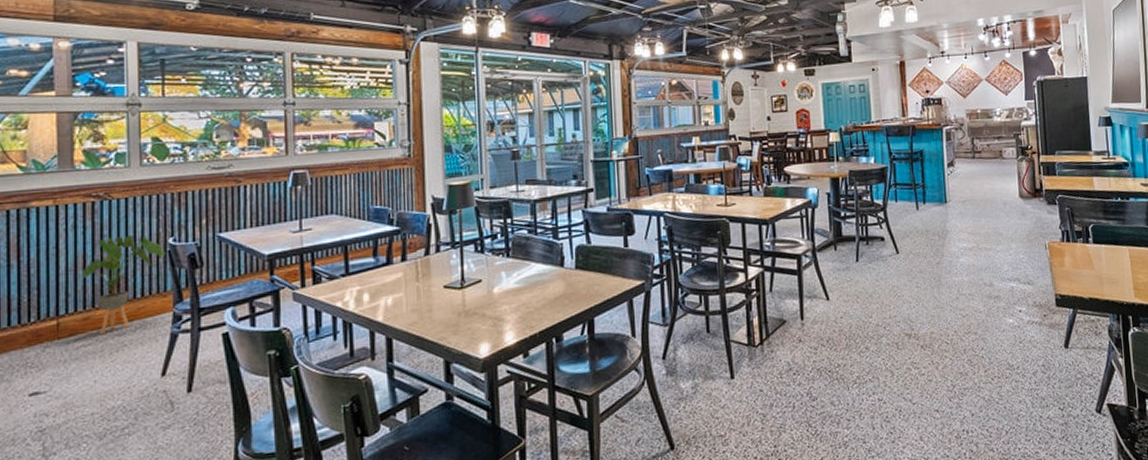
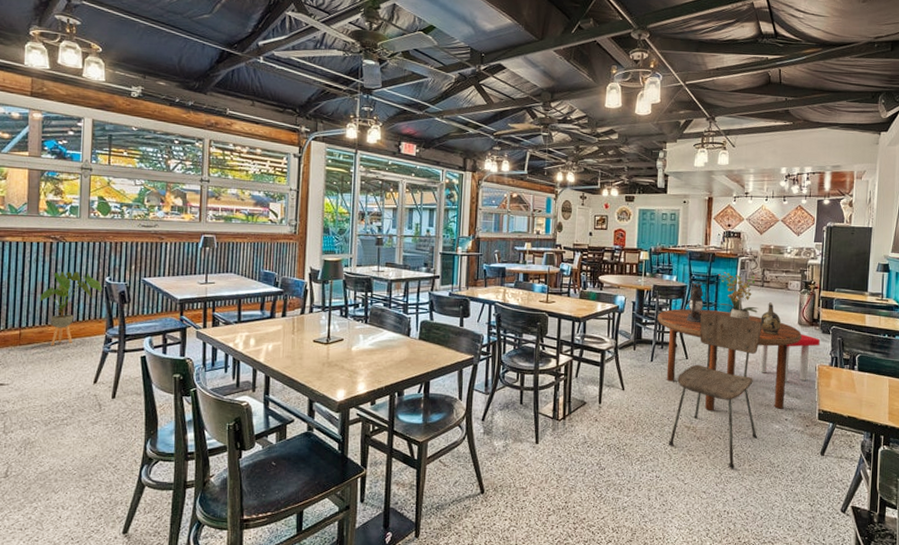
dining table: none [857,192,1026,313] -> present [657,309,803,411]
lantern: none [888,161,910,210] -> present [684,282,704,323]
dining chair: none [888,195,991,378] -> present [669,312,763,468]
potted plant: none [922,145,973,200] -> present [718,272,759,321]
ceramic jug: none [976,175,1001,214] -> present [760,302,781,335]
stool: none [980,208,1047,267] -> present [759,334,820,382]

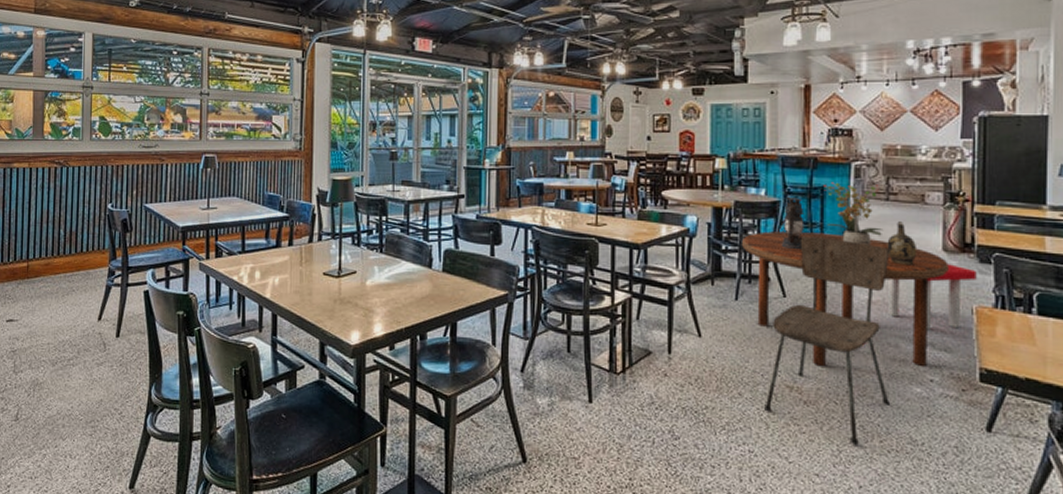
house plant: present [40,271,103,346] -> none [46,198,105,279]

